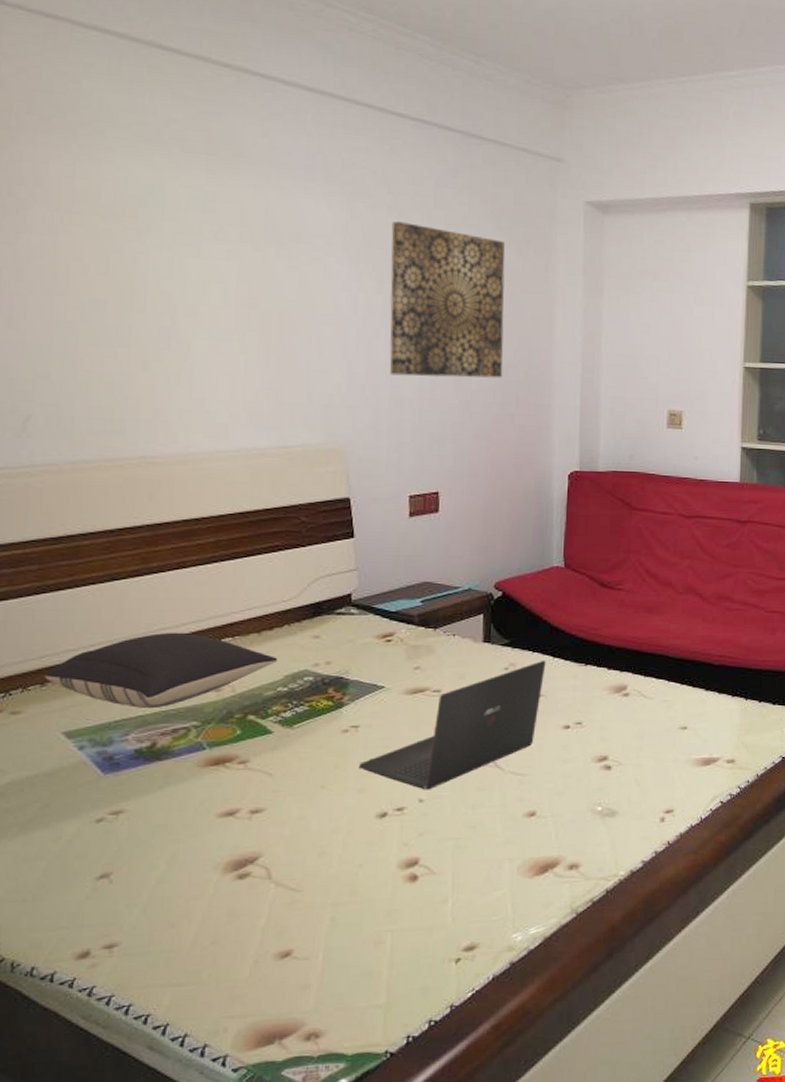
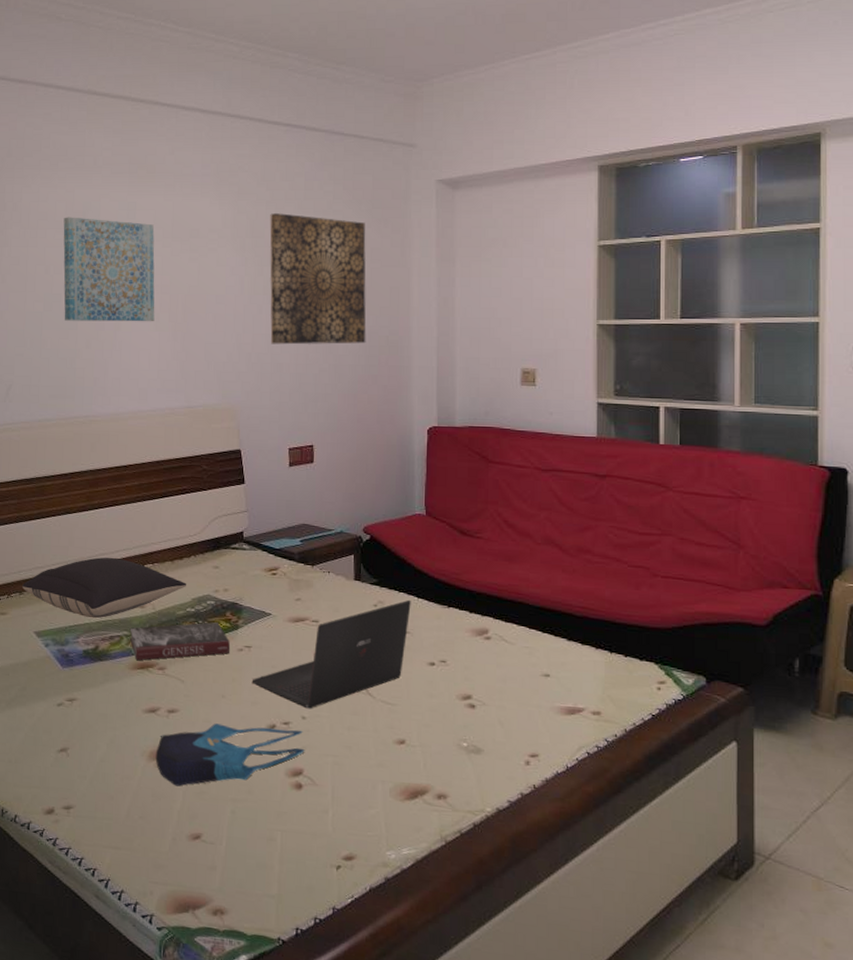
wall art: none [110,201,241,342] -> present [63,217,155,322]
book: none [200,700,333,756] -> present [129,621,231,661]
tote bag: none [233,815,422,899] -> present [155,723,305,787]

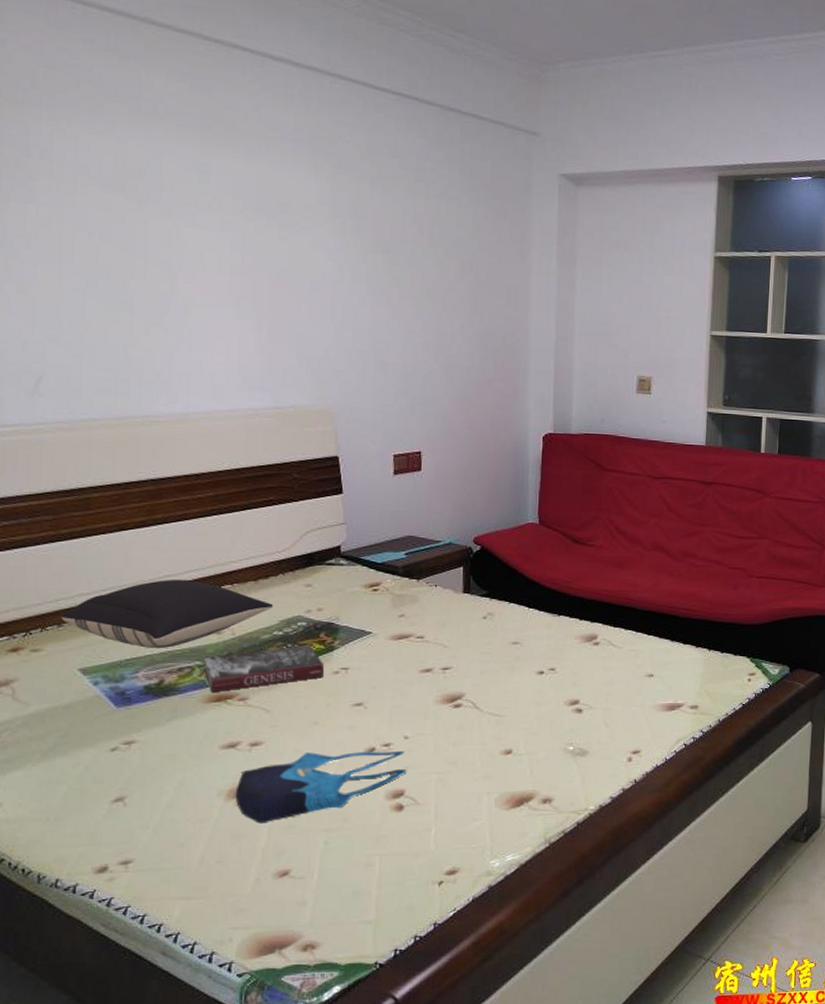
wall art: present [63,217,155,322] -> none [112,173,235,308]
laptop: present [251,599,411,709] -> none [348,610,522,728]
wall art: present [270,213,366,345] -> none [374,193,483,344]

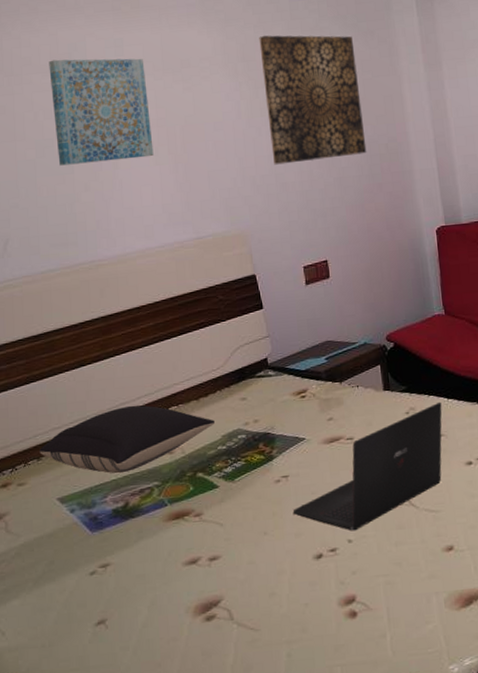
wall art: none [112,173,235,308] -> present [49,58,154,166]
book: present [203,644,325,693] -> none [160,455,268,511]
tote bag: present [235,750,407,824] -> none [201,554,355,639]
laptop: none [348,610,522,728] -> present [292,401,442,531]
wall art: none [374,193,483,344] -> present [259,35,367,165]

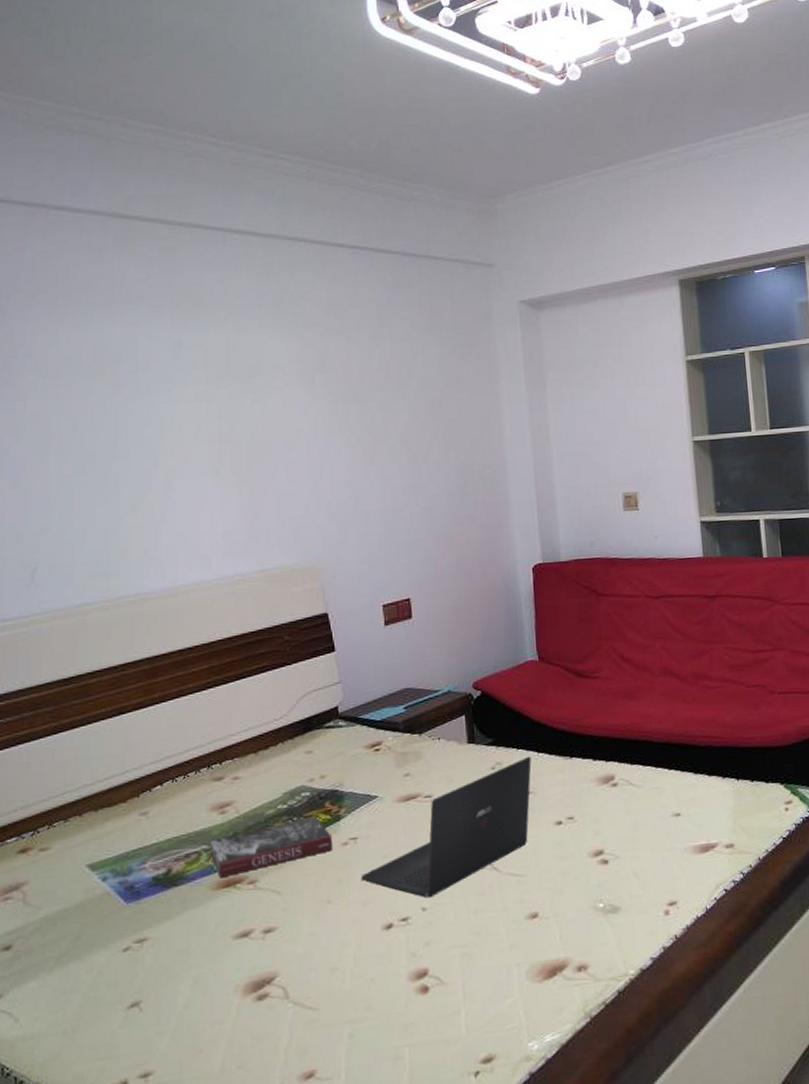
pillow: present [39,405,216,474] -> none [67,758,276,837]
wall art: present [49,58,154,166] -> none [92,360,214,484]
book: none [160,455,268,511] -> present [209,815,333,878]
wall art: present [259,35,367,165] -> none [341,344,459,491]

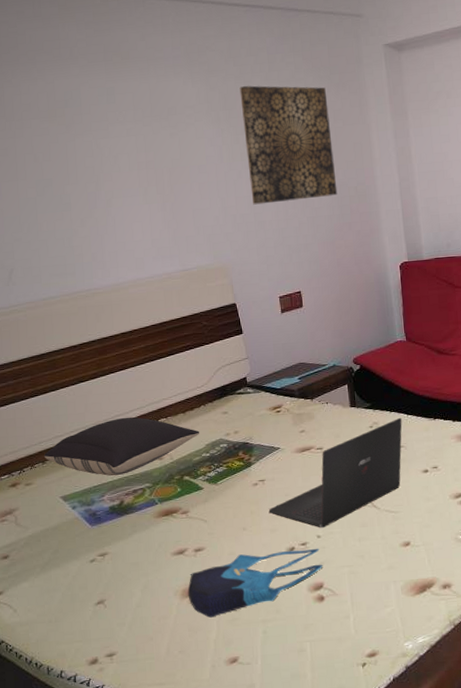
pillow: none [67,758,276,837] -> present [44,417,200,477]
book: present [209,815,333,878] -> none [151,462,246,509]
tote bag: none [252,924,429,1020] -> present [187,548,323,618]
wall art: none [341,344,459,491] -> present [239,85,338,205]

